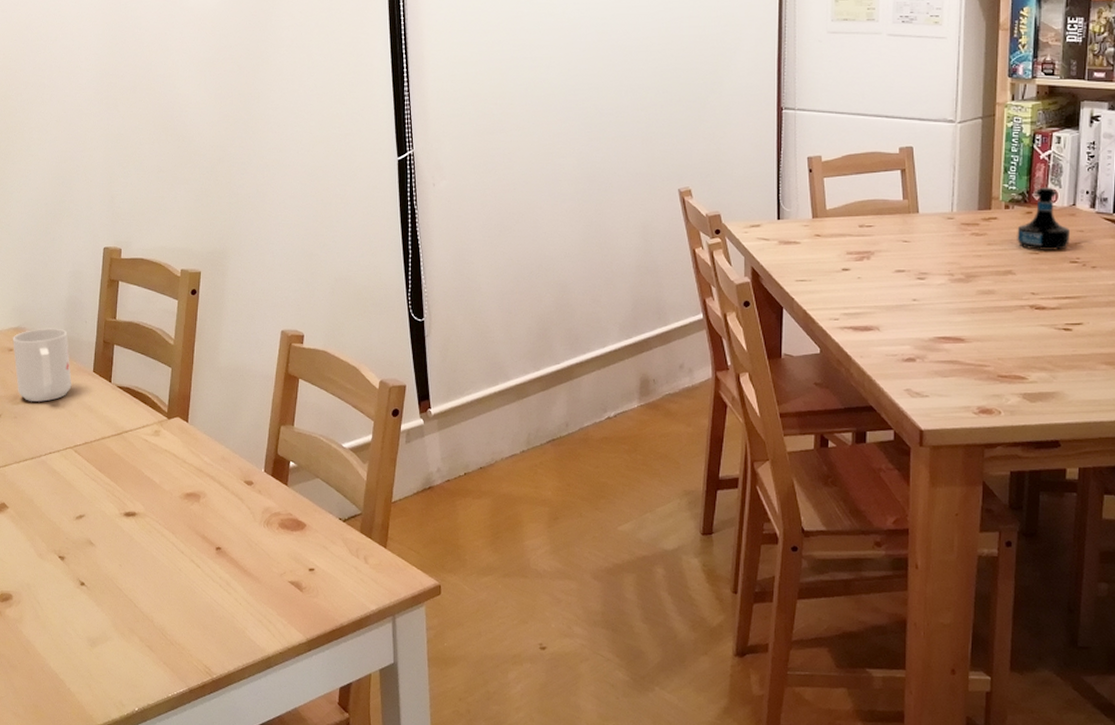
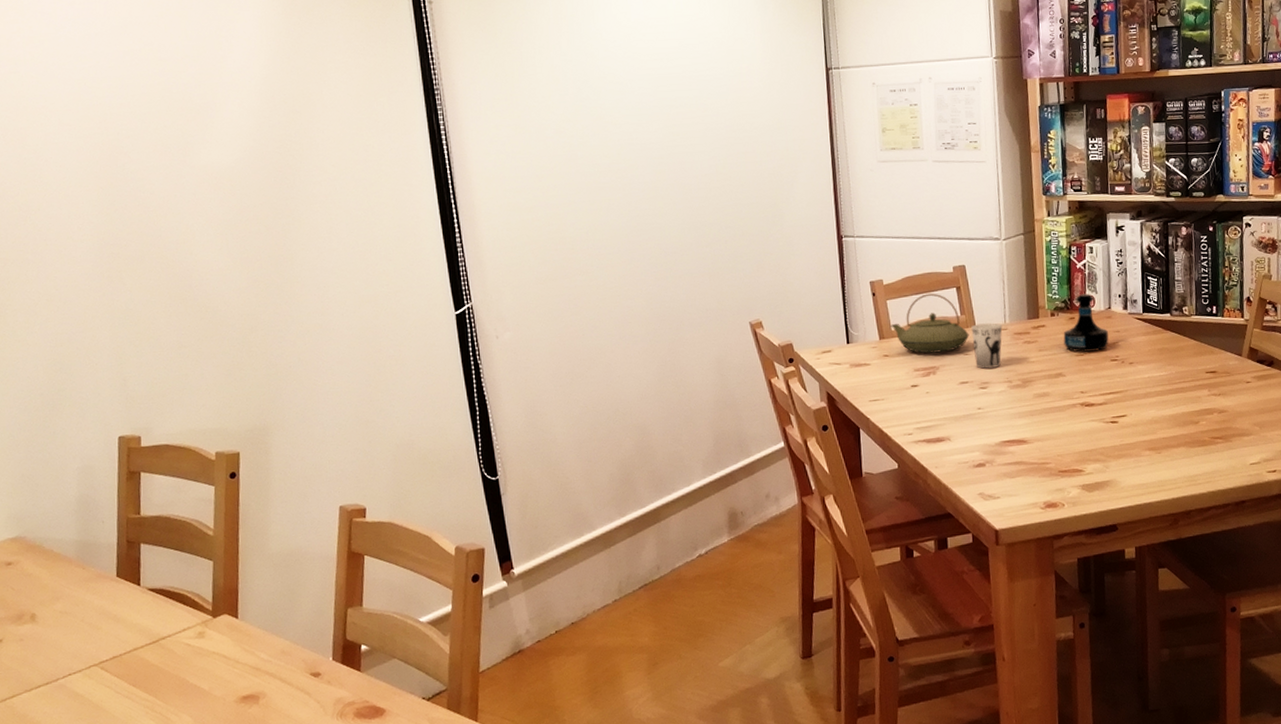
mug: present [13,328,72,402] -> none [11,532,91,620]
teapot: none [826,174,911,237] -> present [890,293,969,354]
cup: none [913,210,949,258] -> present [971,323,1003,369]

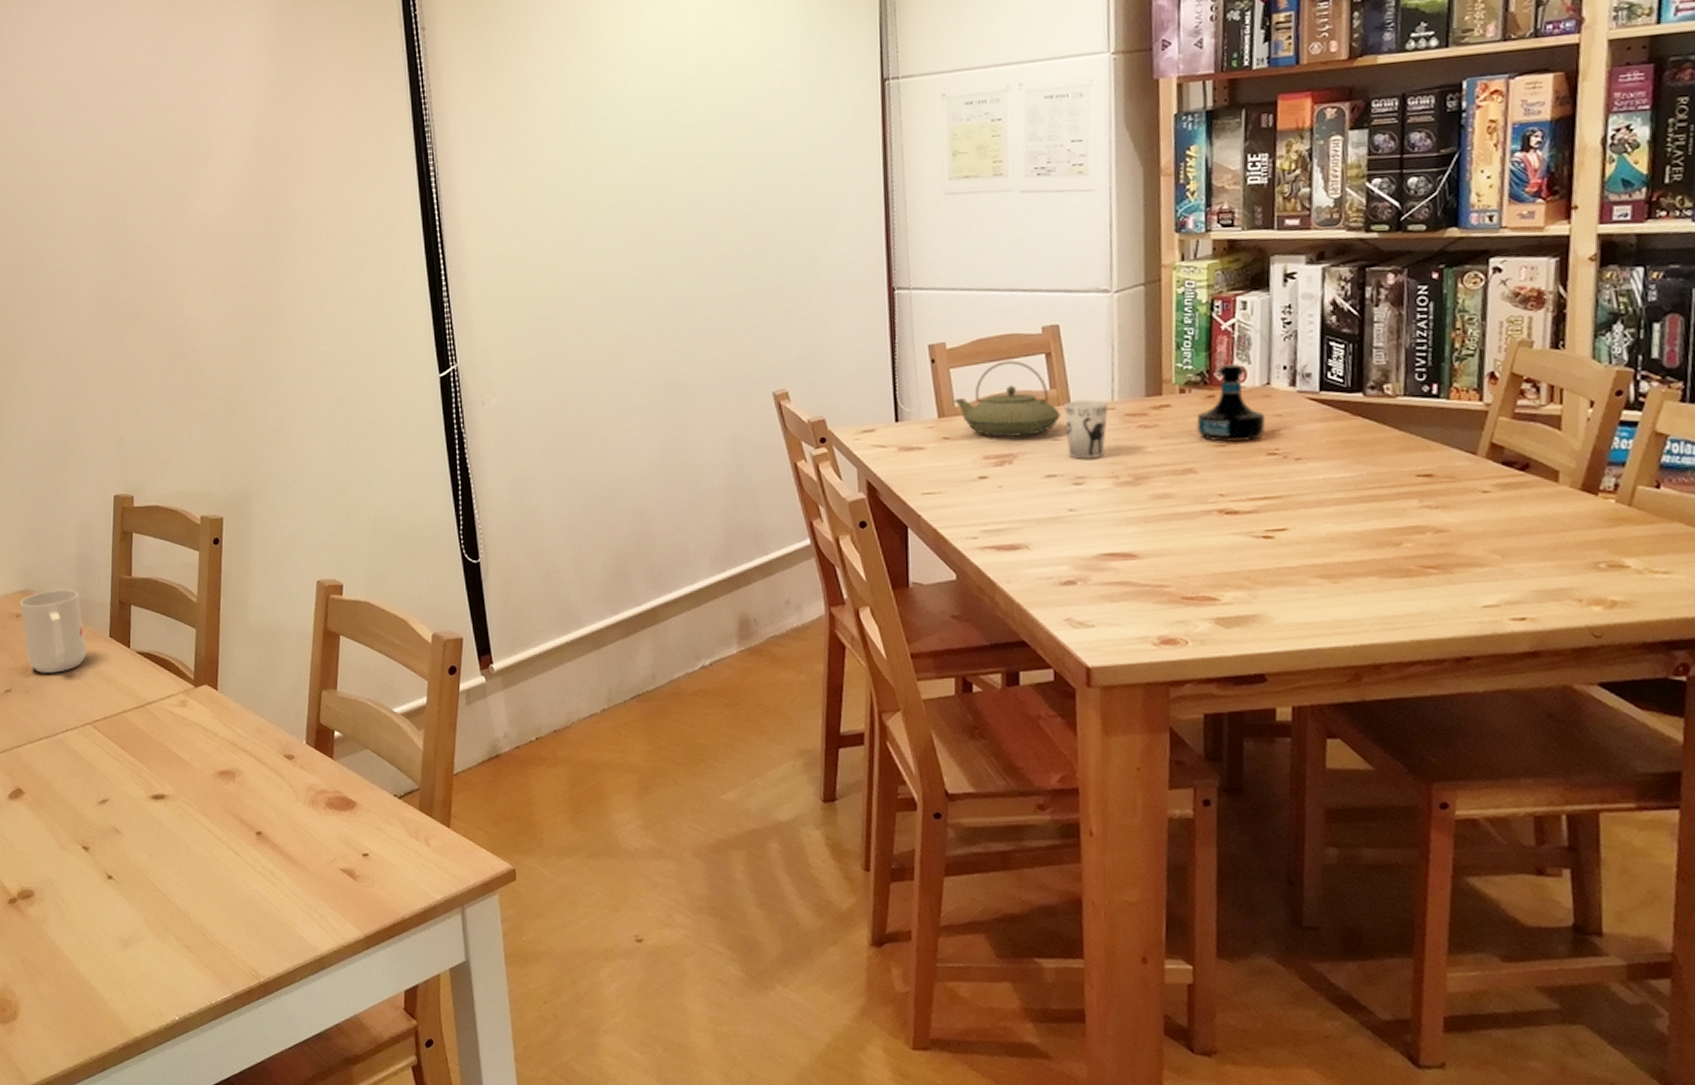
mug: none [11,532,91,620] -> present [20,589,87,673]

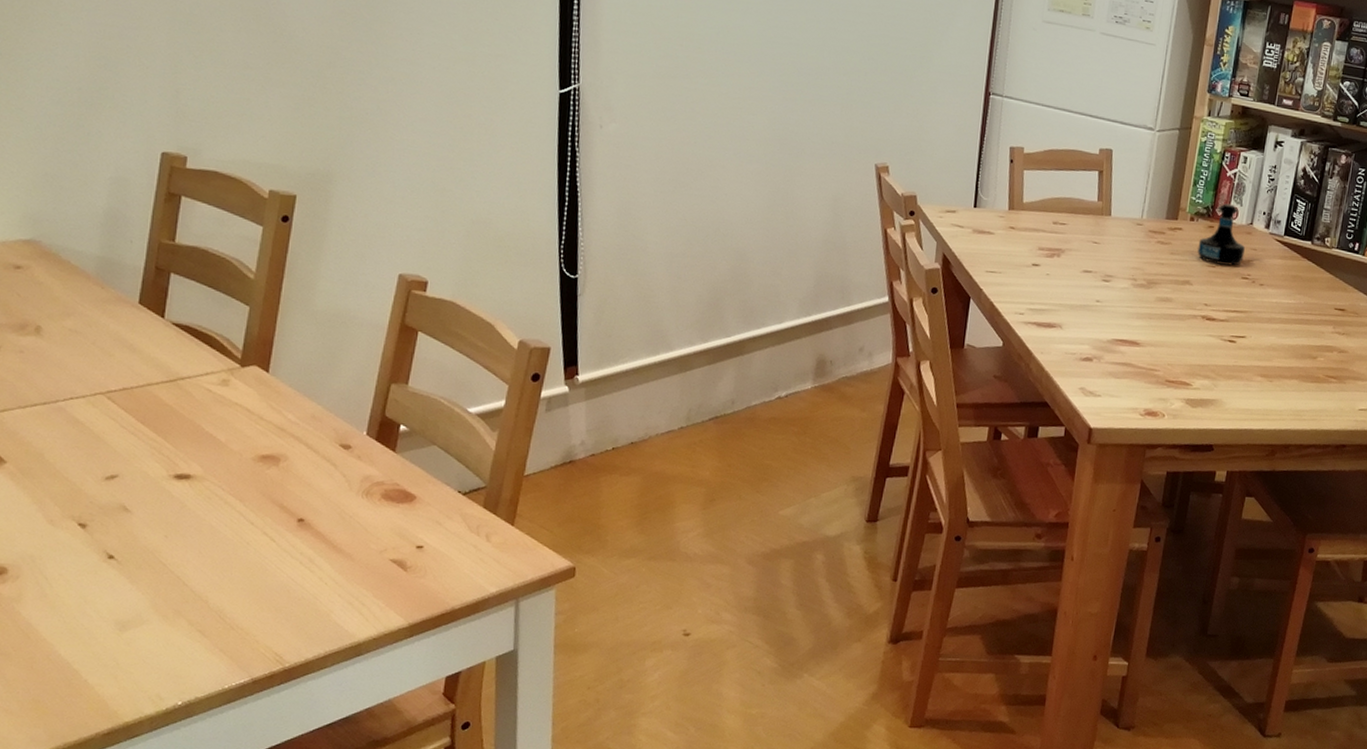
mug: present [20,589,87,673] -> none [21,244,108,335]
teapot: present [954,360,1061,437] -> none [1023,171,1103,237]
cup: present [1064,400,1109,459] -> none [1103,213,1139,263]

